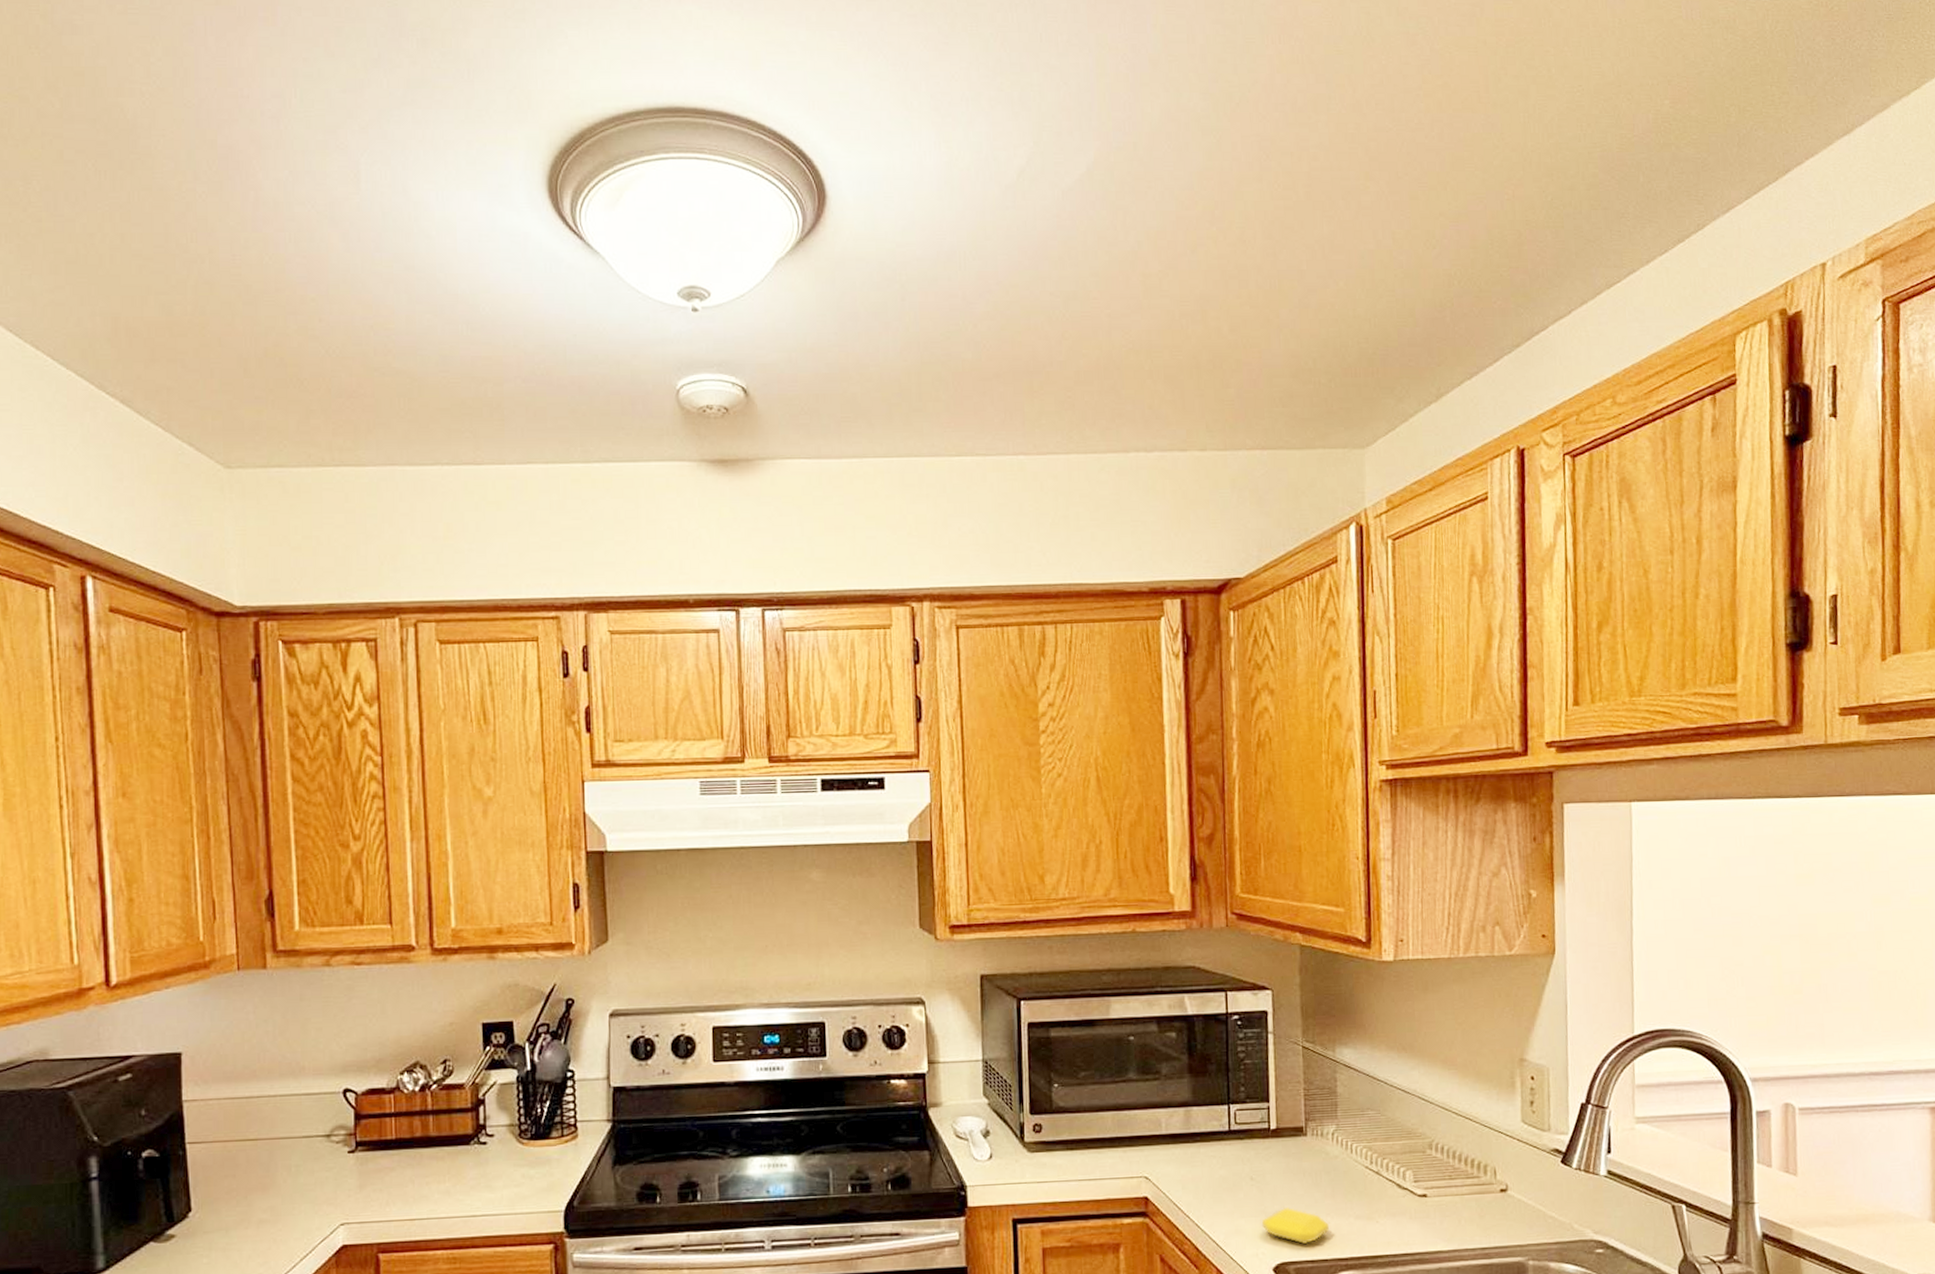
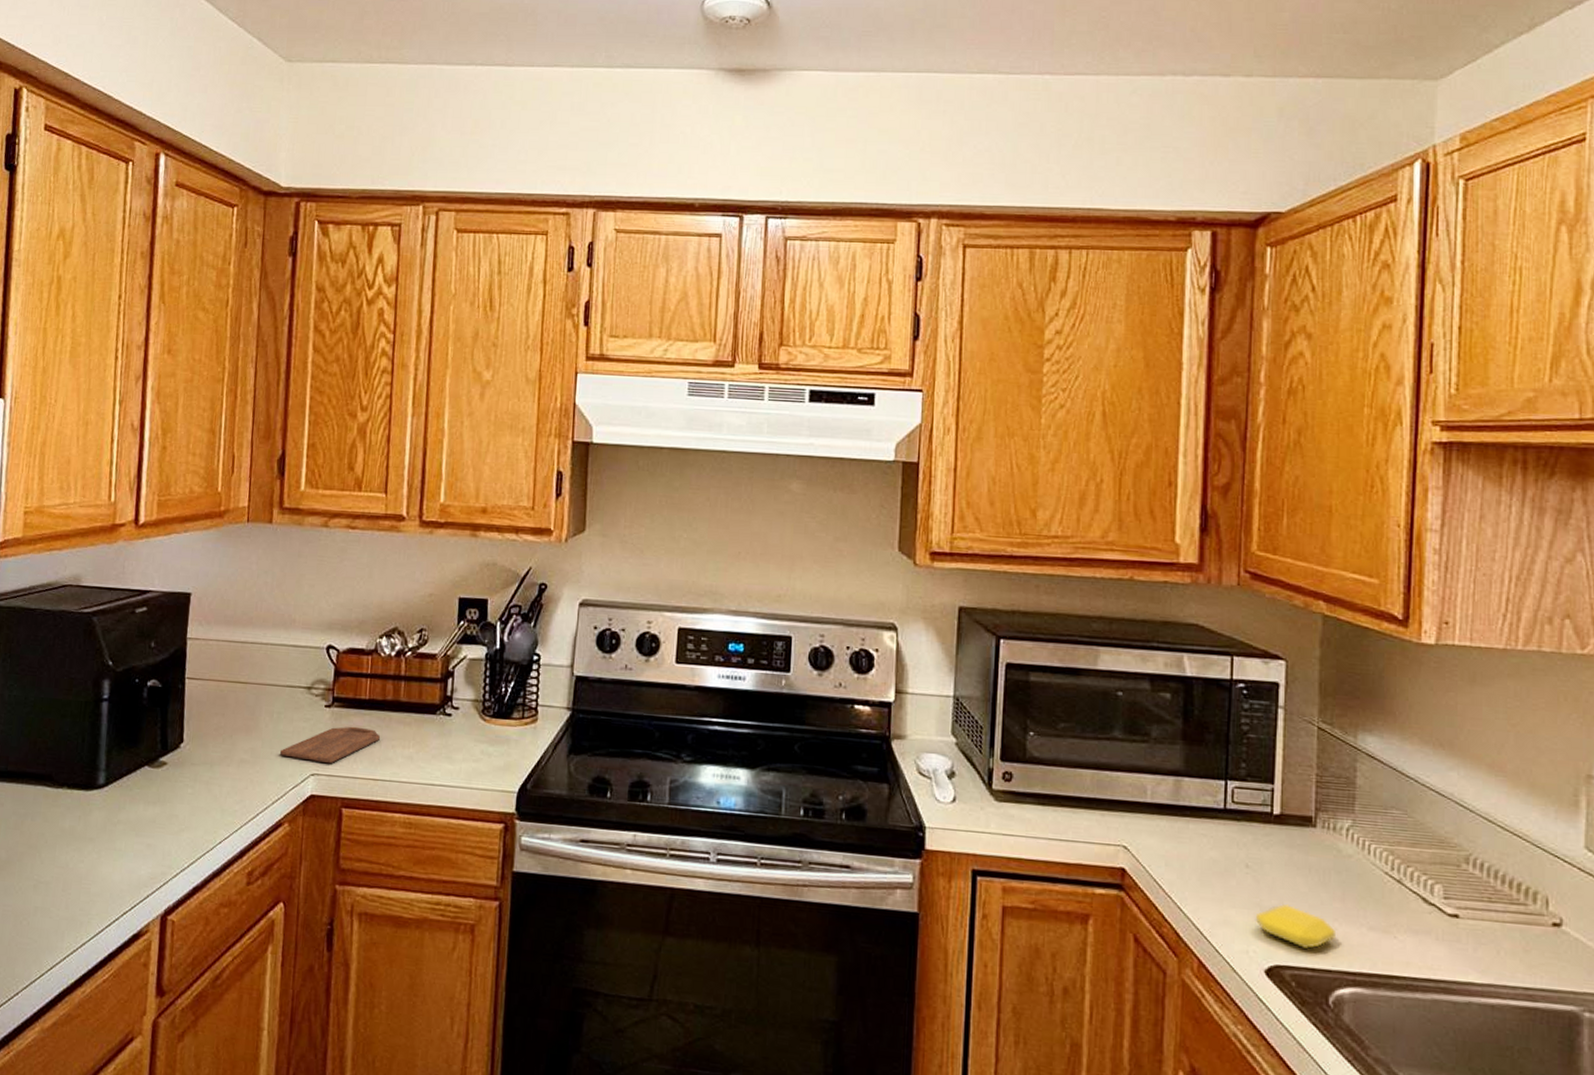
cutting board: none [302,1168,412,1211] -> present [279,726,380,764]

